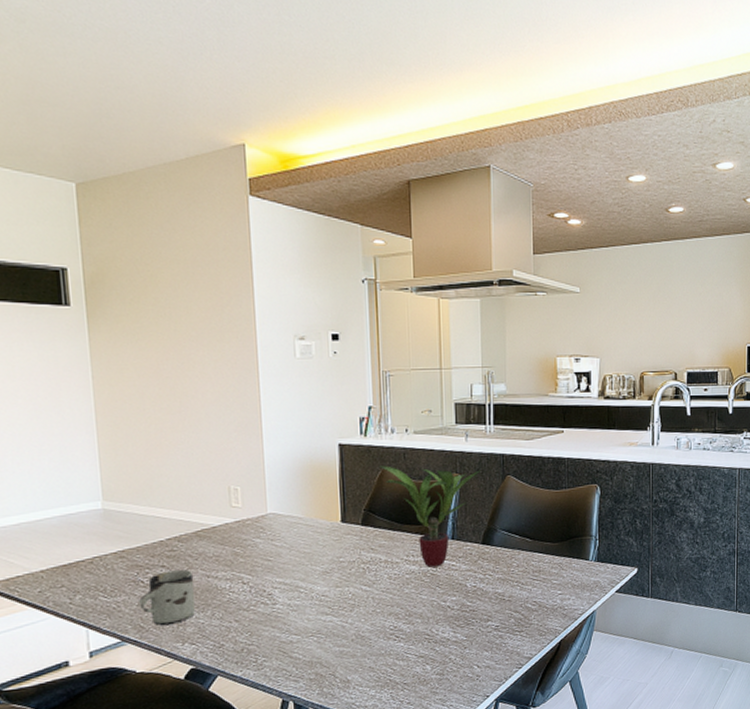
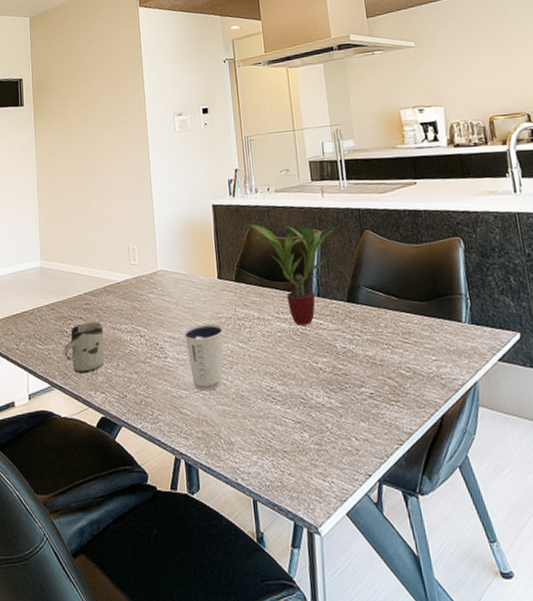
dixie cup: none [297,568,345,635] -> present [184,323,224,391]

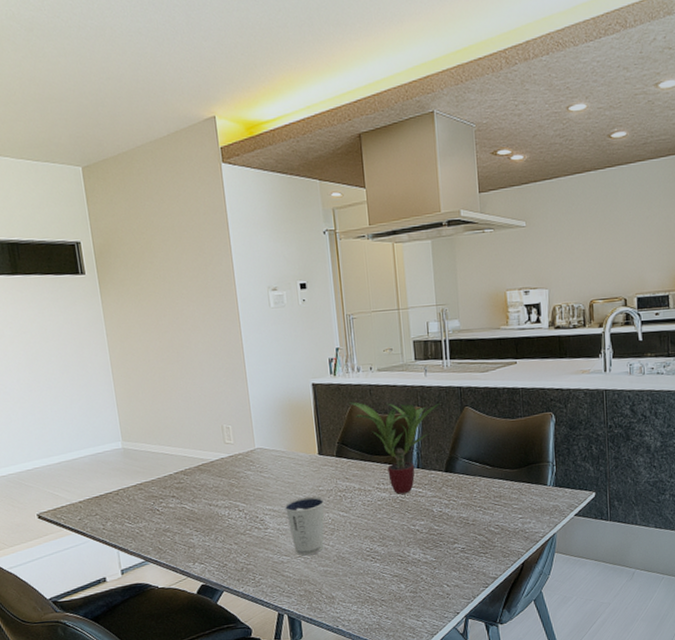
cup: present [64,321,104,374] -> none [156,499,202,548]

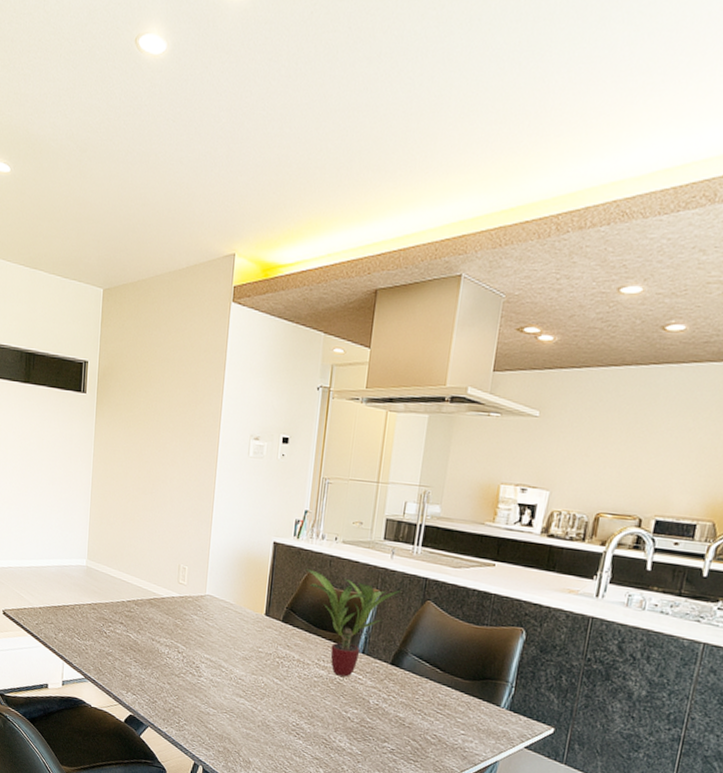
dixie cup: present [284,496,325,556] -> none [221,654,262,714]

